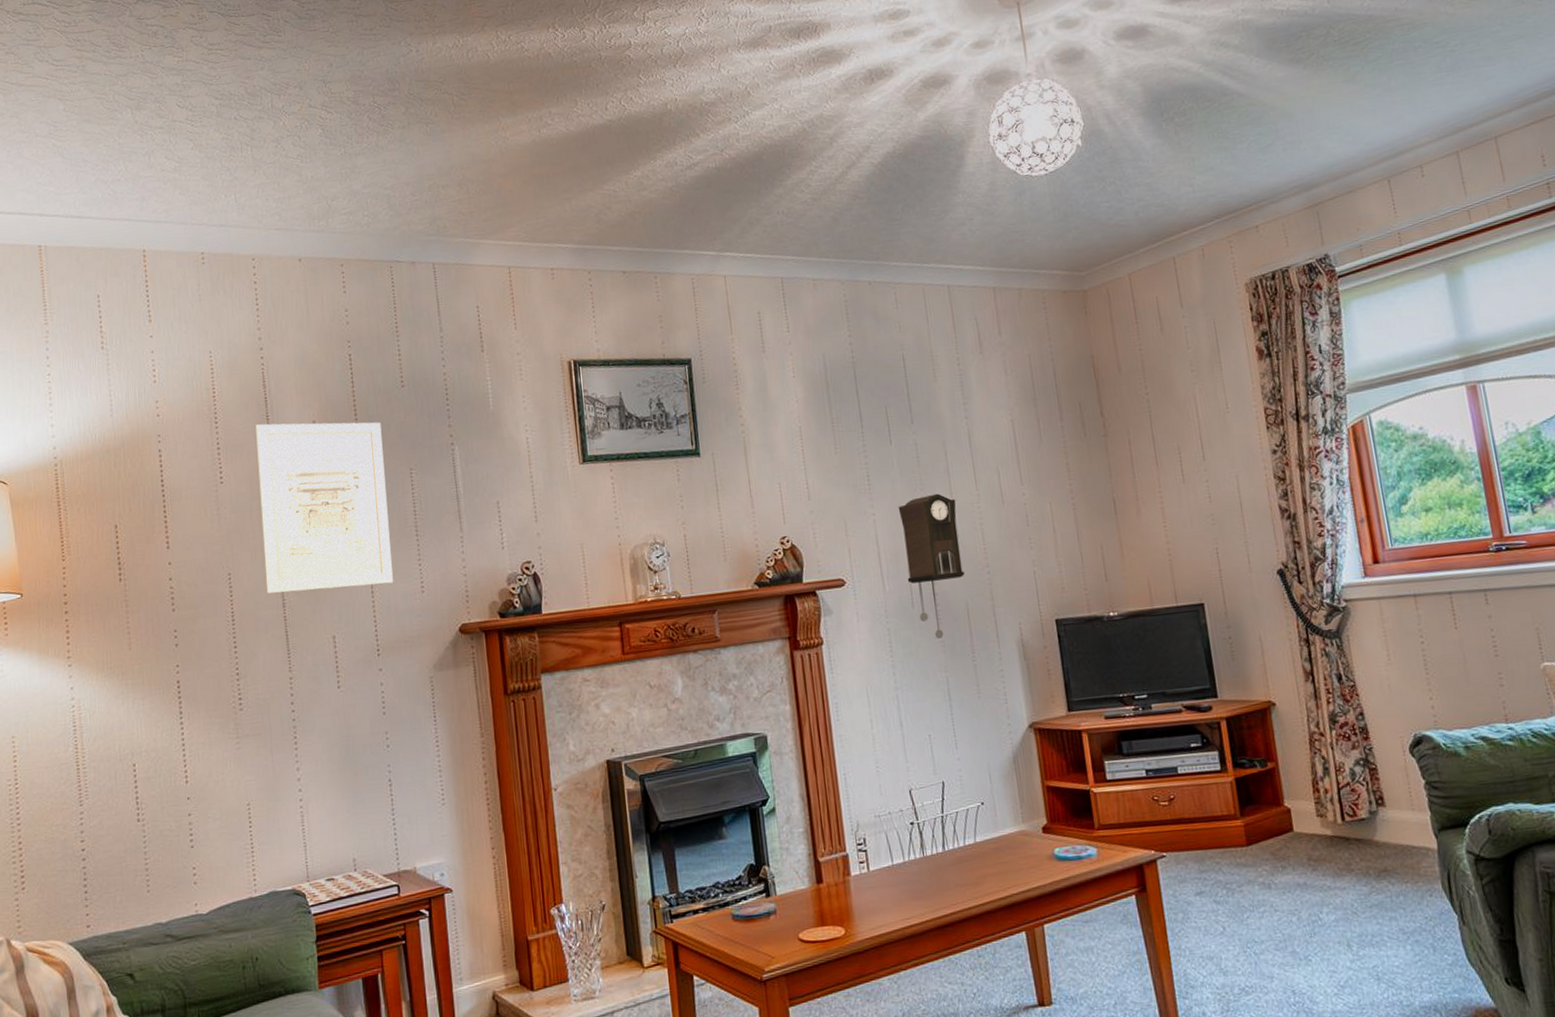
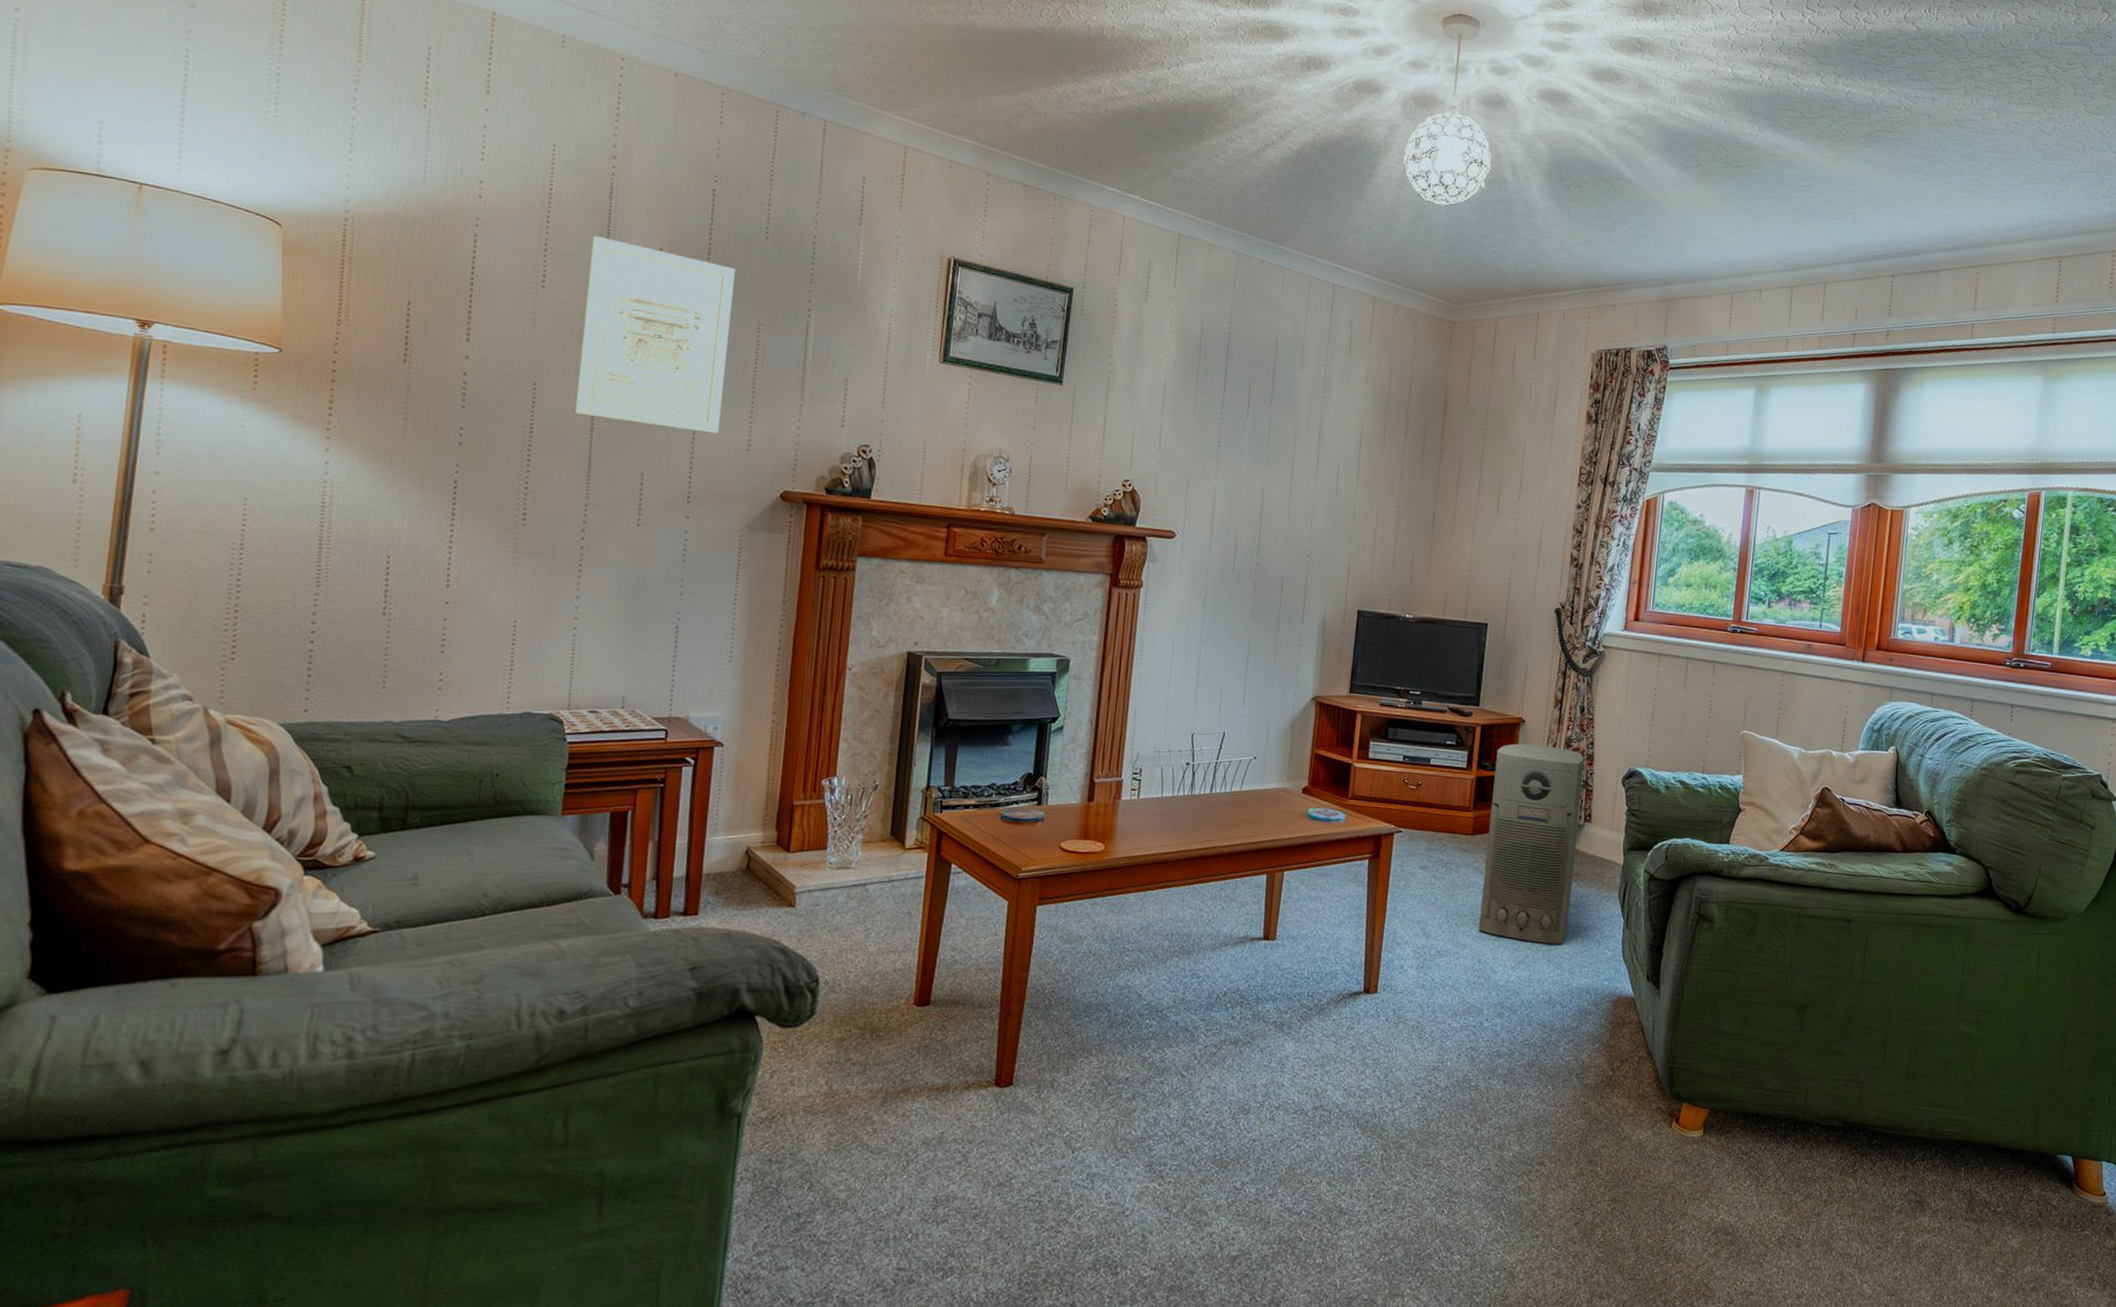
pendulum clock: present [898,493,965,639] -> none [1233,473,1295,605]
air purifier: none [1251,725,1392,960] -> present [1478,743,1584,945]

